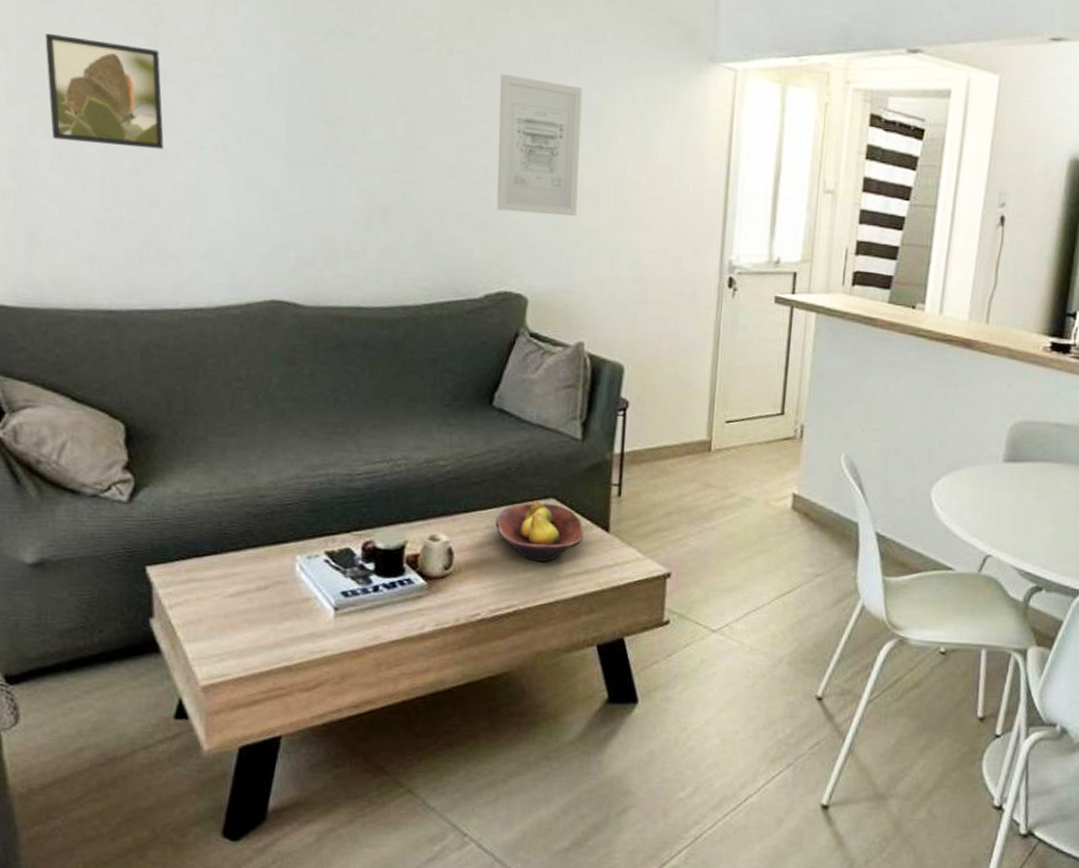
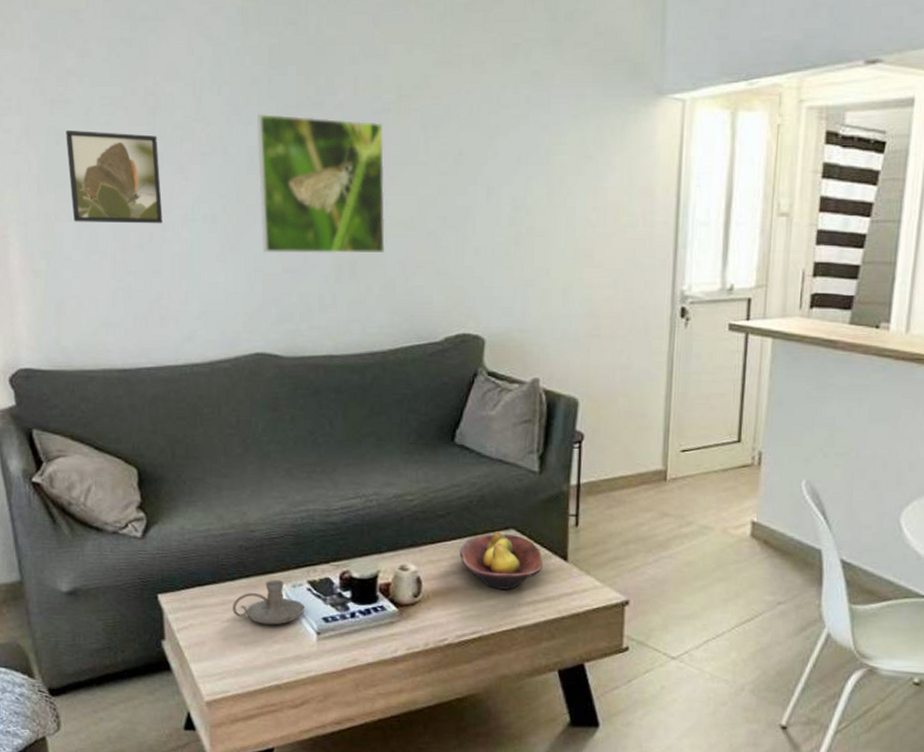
candle holder: none [236,550,322,600] -> present [232,579,305,625]
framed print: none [278,38,424,201] -> present [256,113,385,254]
wall art: present [496,73,583,216] -> none [454,126,533,258]

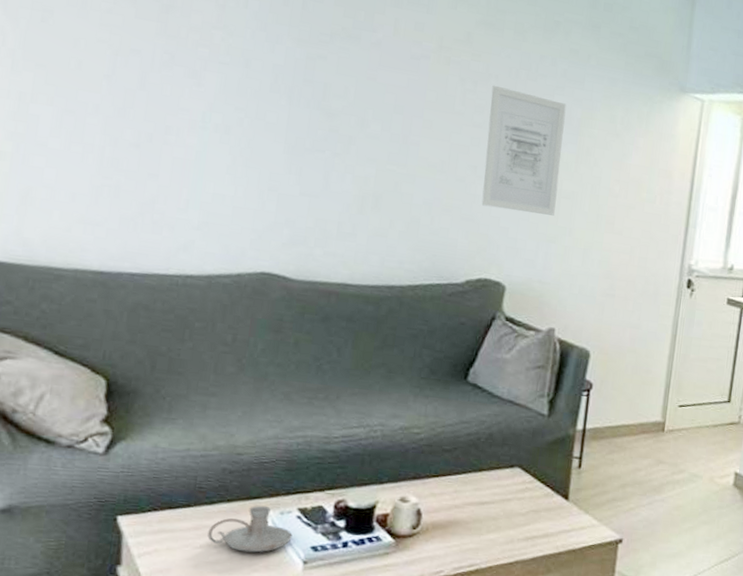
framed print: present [66,129,163,224] -> none [54,8,169,126]
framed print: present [256,113,385,254] -> none [280,35,421,192]
wall art: none [454,126,533,258] -> present [481,85,567,216]
fruit bowl: present [460,532,543,590] -> none [463,469,545,525]

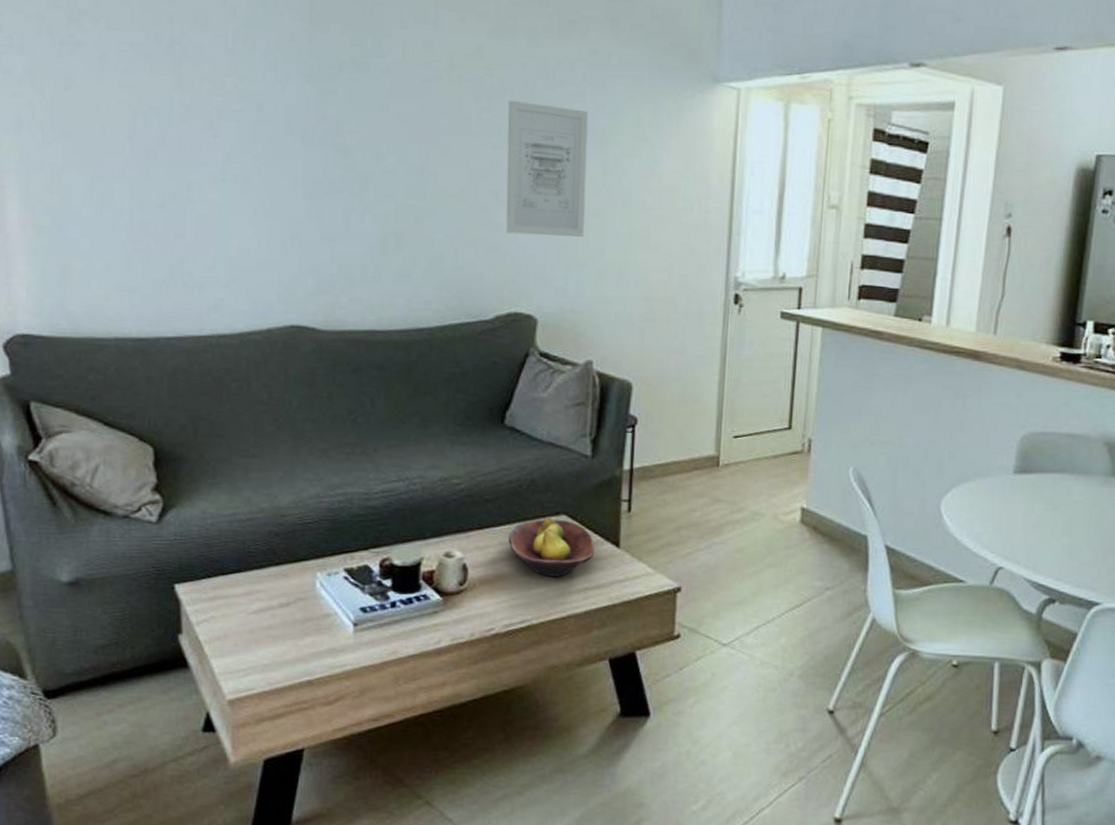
candle holder: present [207,505,293,553] -> none [260,567,341,616]
fruit bowl: none [463,469,545,525] -> present [508,517,594,577]

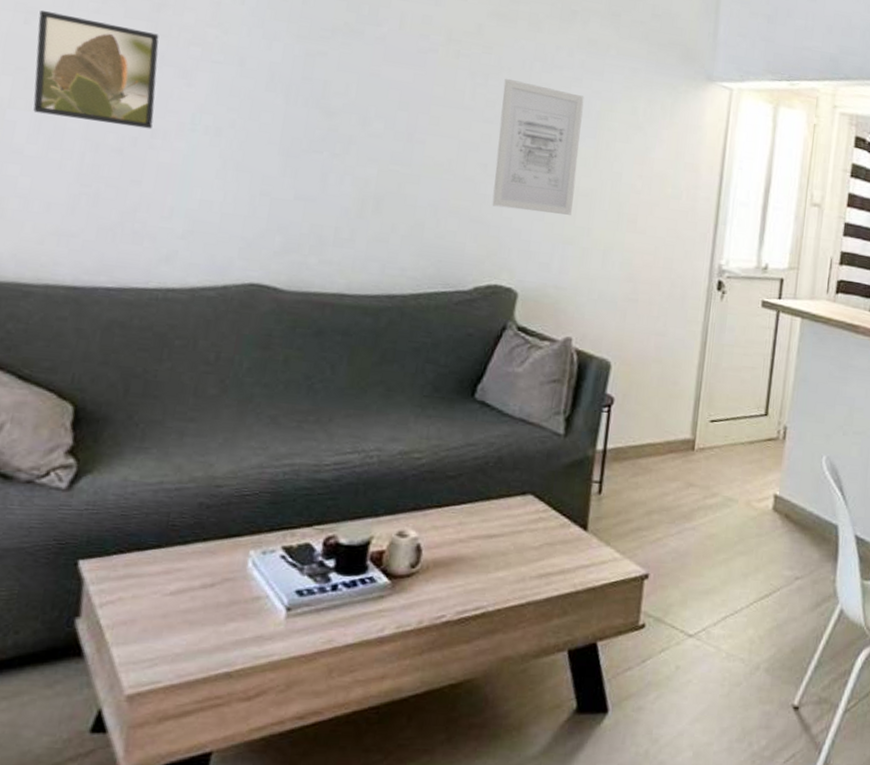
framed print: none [77,74,188,183] -> present [33,9,159,130]
fruit bowl: present [508,517,594,577] -> none [468,496,561,561]

